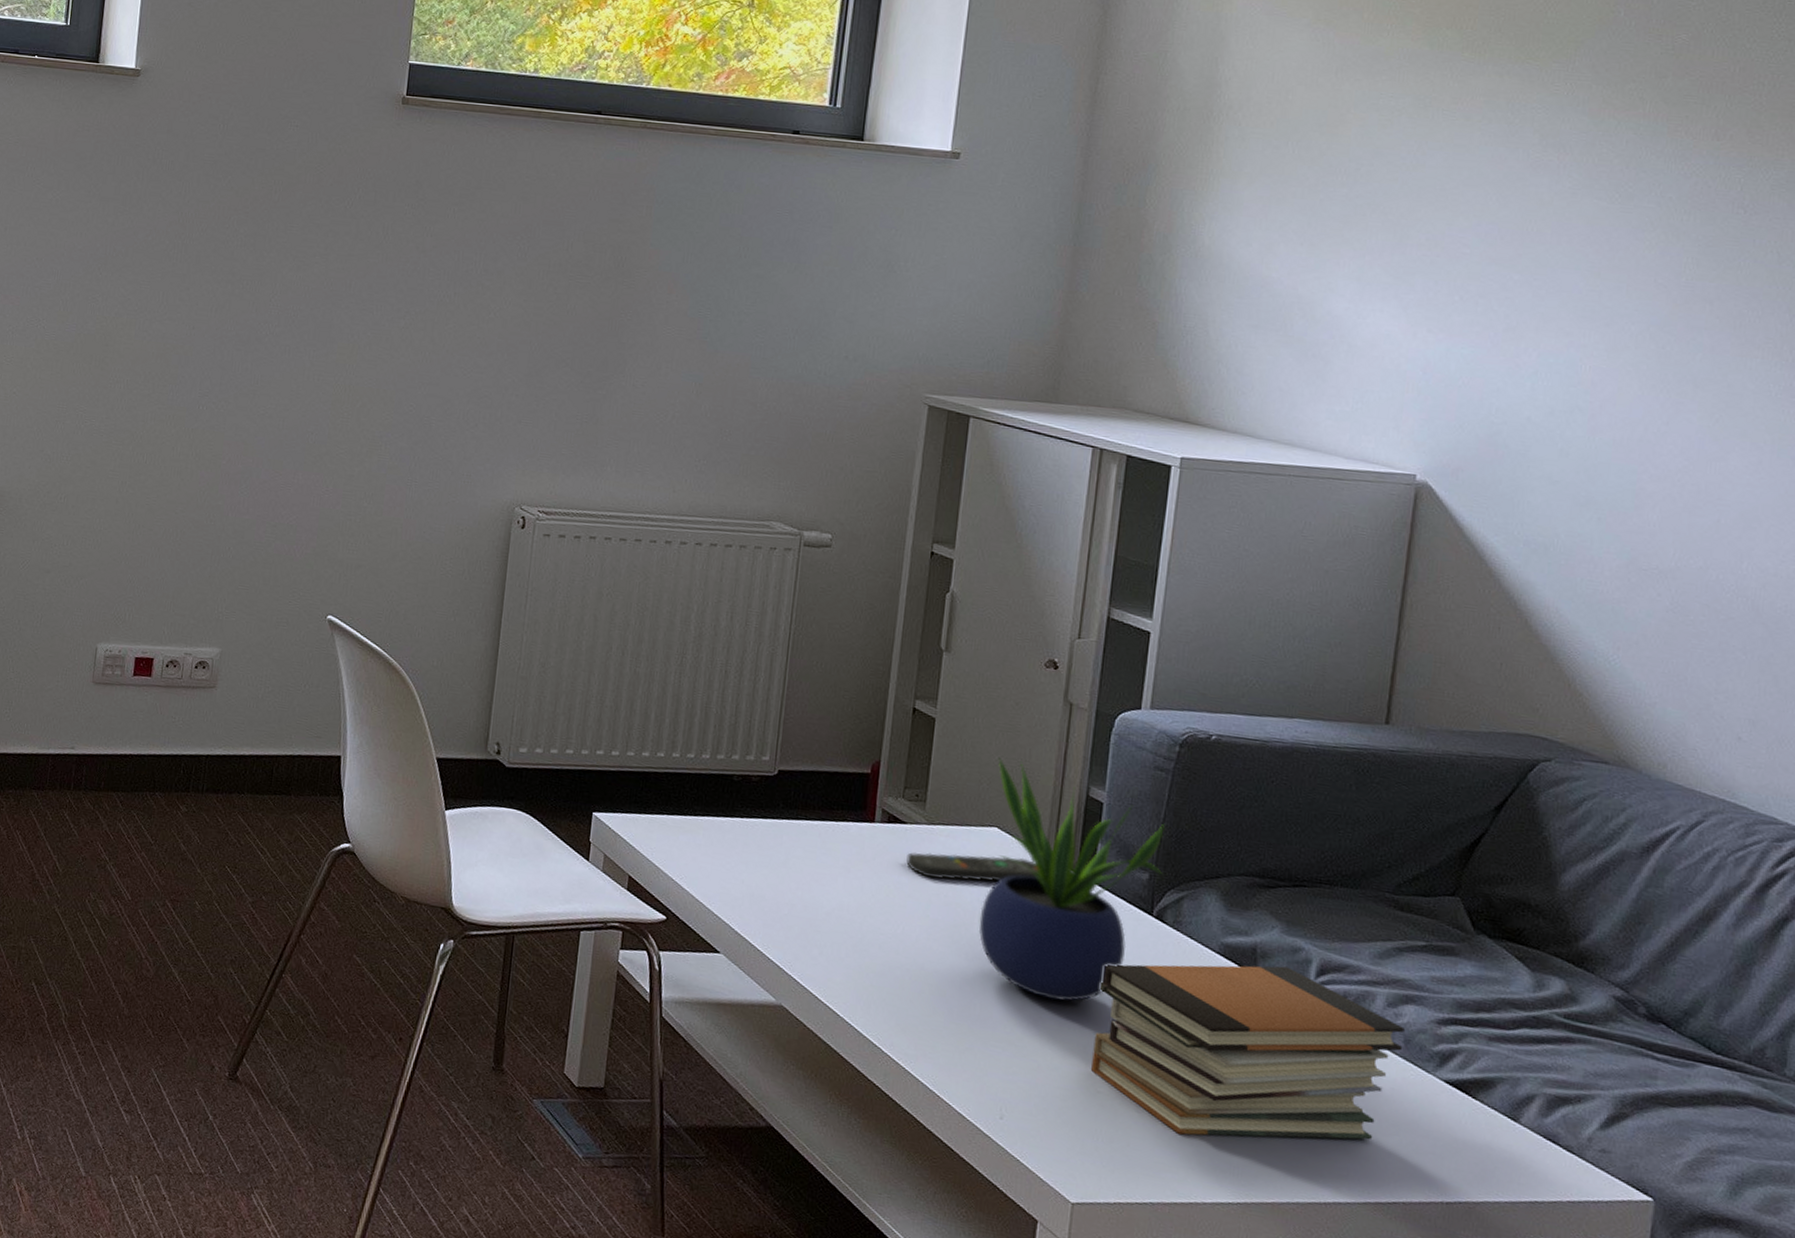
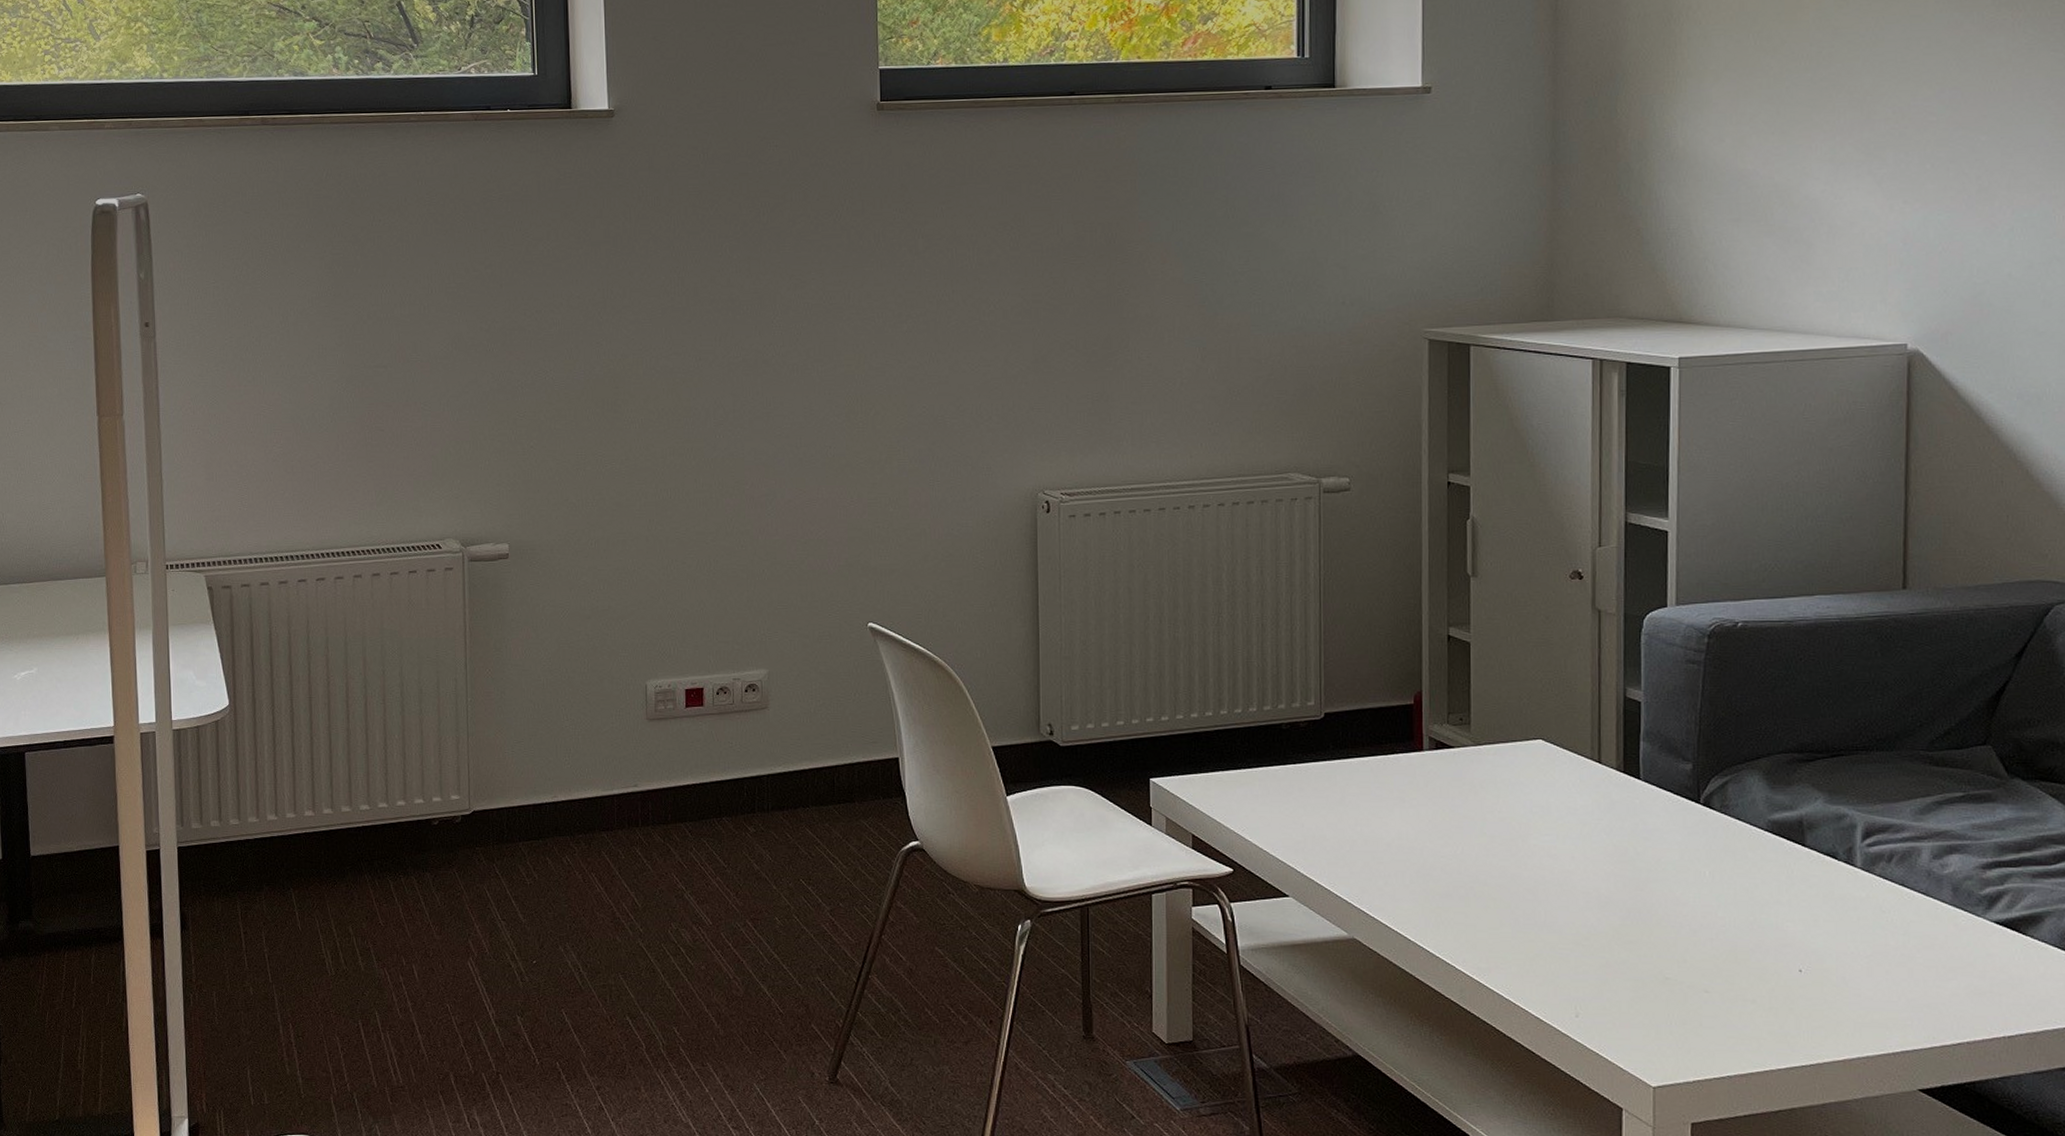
remote control: present [906,852,1039,882] -> none [1458,765,1587,797]
potted plant: present [978,757,1165,1002] -> none [1534,671,1706,897]
book stack: present [1091,964,1405,1140] -> none [1656,834,1952,1008]

